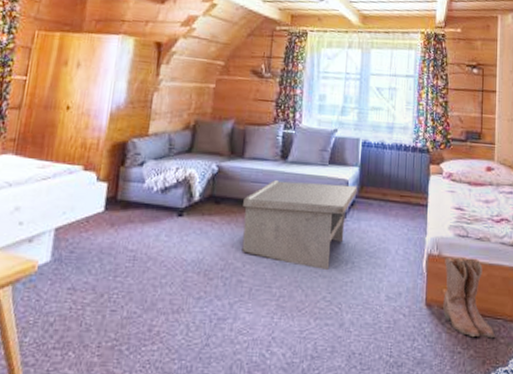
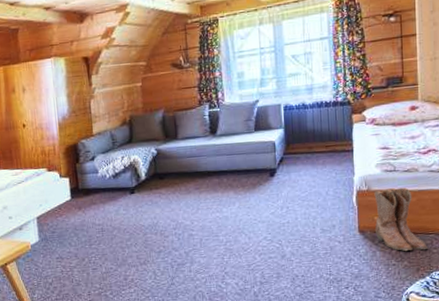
coffee table: present [242,180,358,271] -> none [183,145,284,217]

